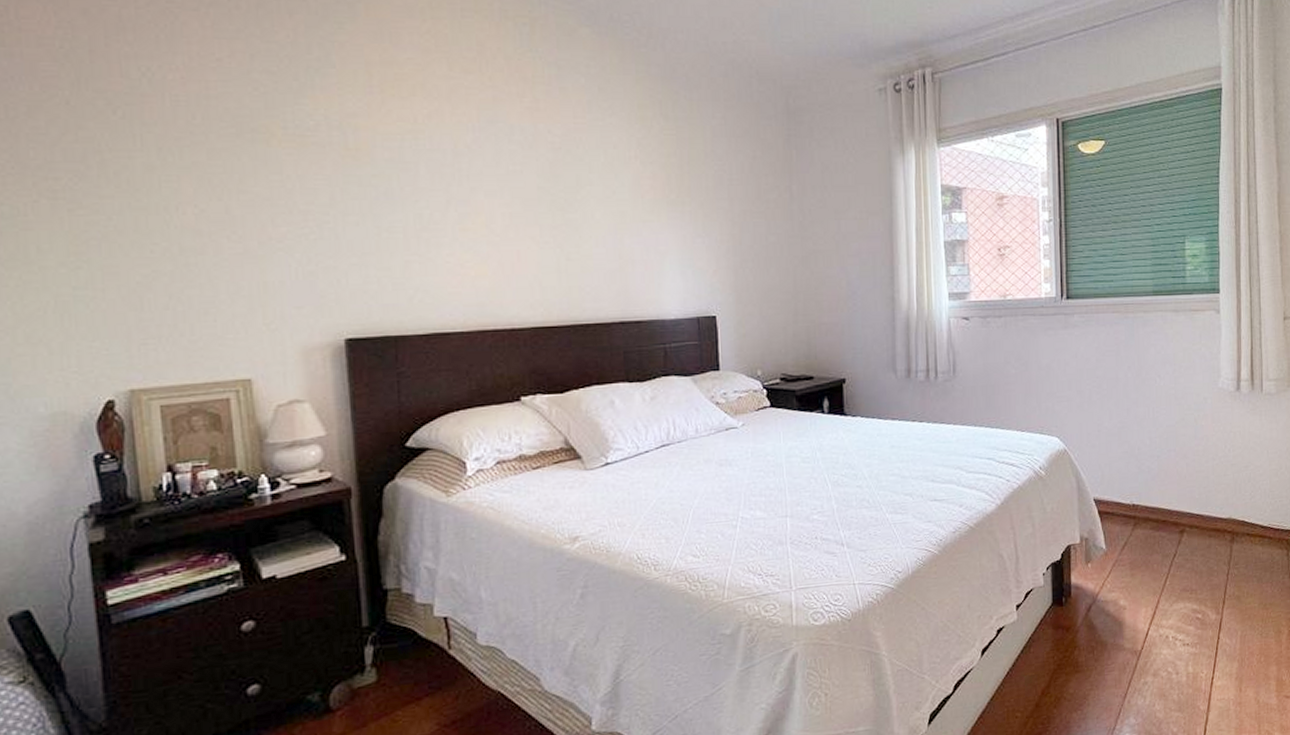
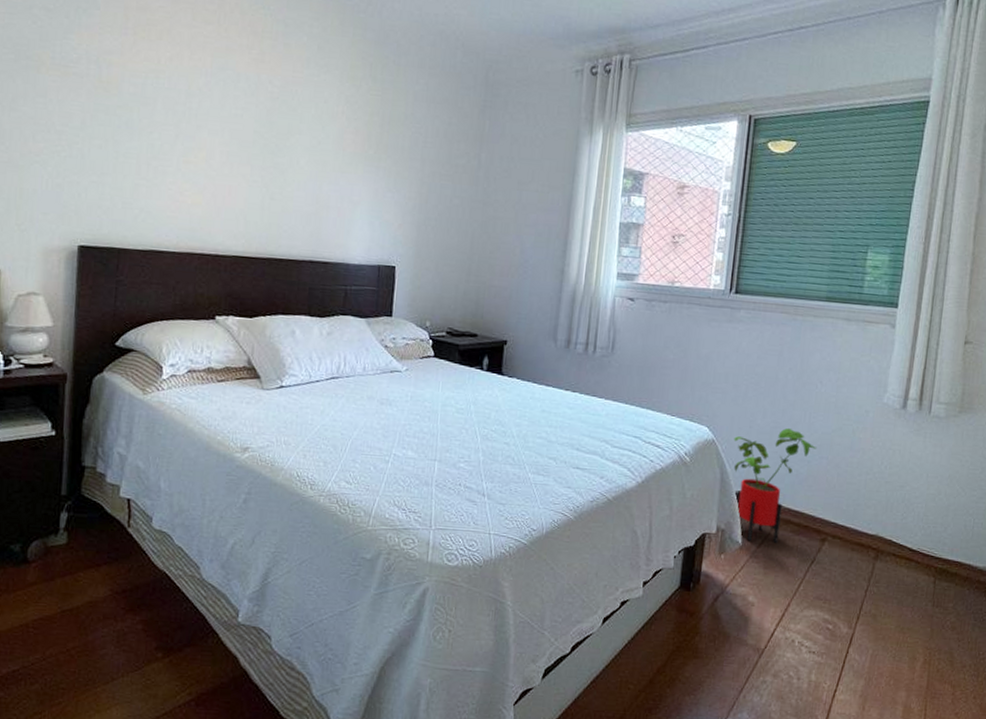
house plant: none [1084,426,1164,545] -> present [734,428,817,543]

